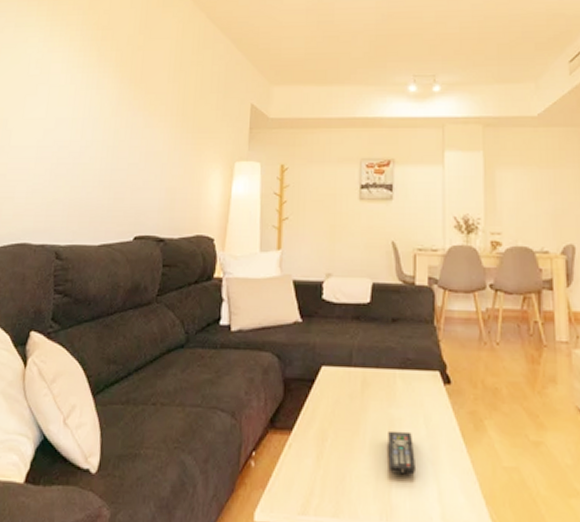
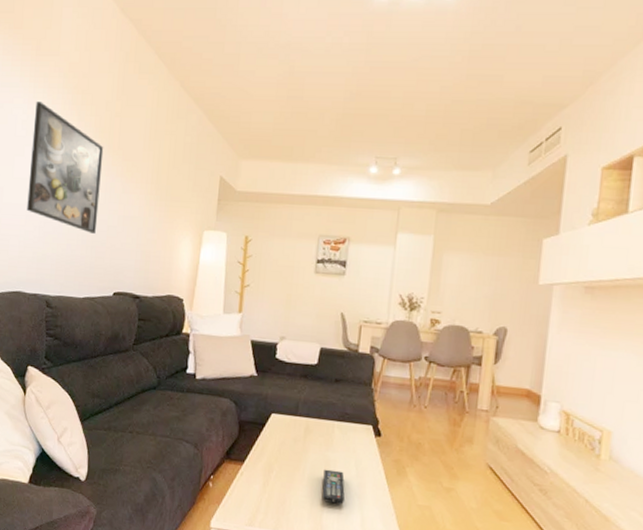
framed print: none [37,40,125,173] -> present [27,102,104,234]

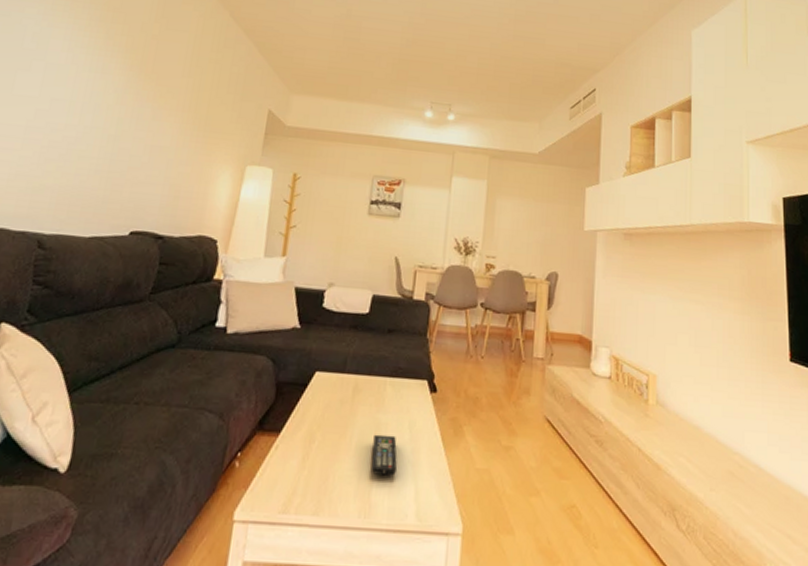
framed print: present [27,102,104,234] -> none [25,14,134,163]

